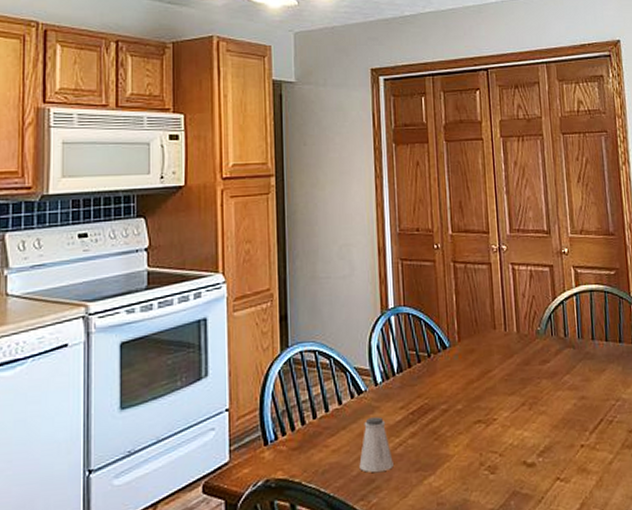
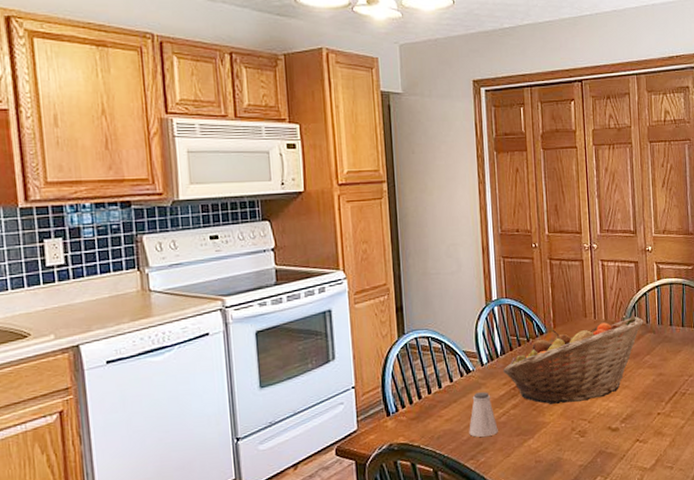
fruit basket: none [399,328,561,433] -> present [502,316,643,404]

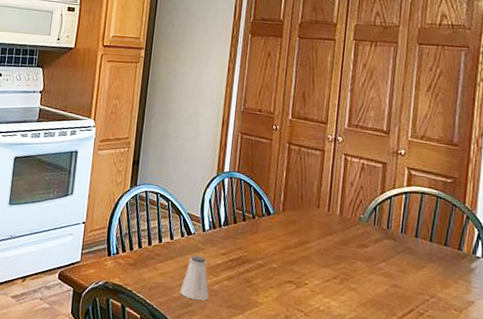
fruit basket: present [502,316,643,404] -> none [222,213,384,294]

